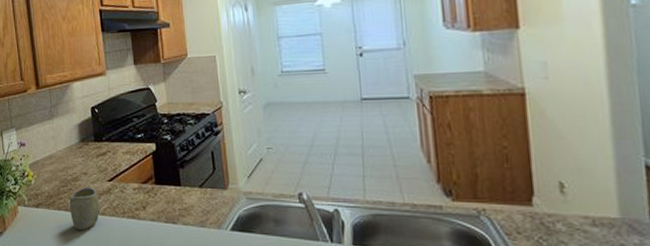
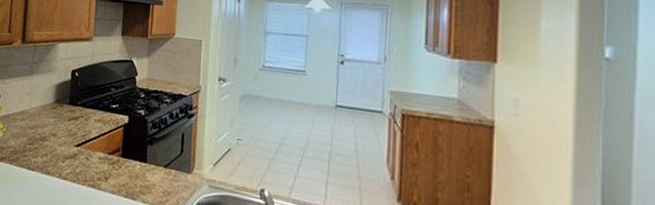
cup: present [70,187,99,231] -> none [32,148,63,192]

